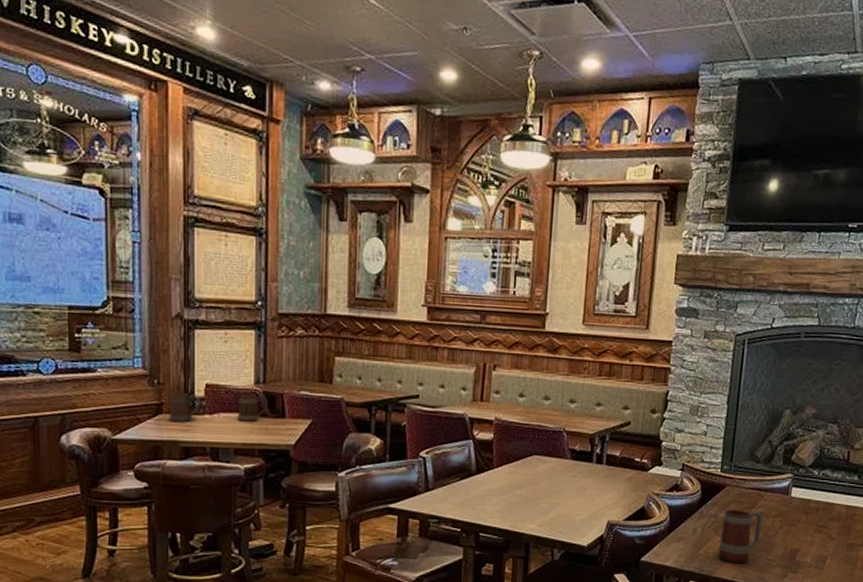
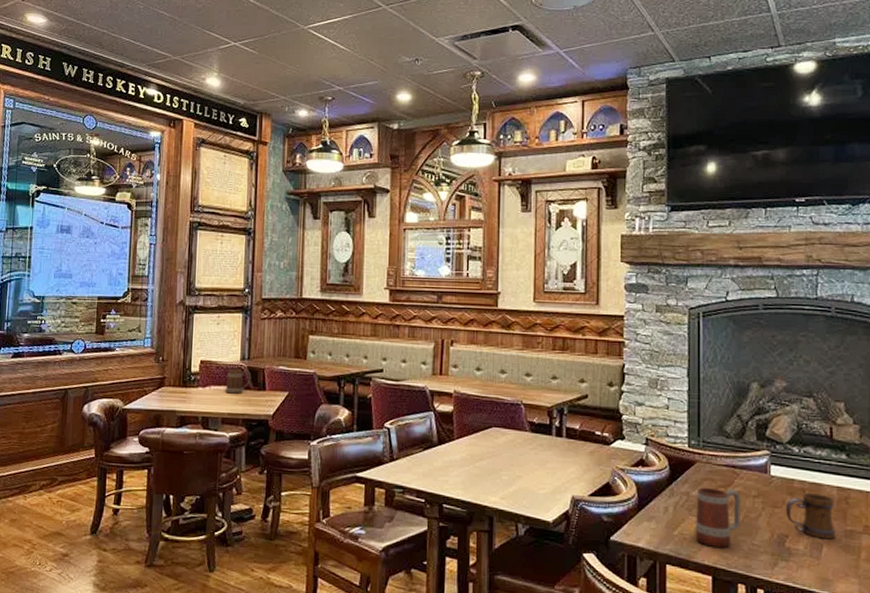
beer mug: present [169,392,201,423] -> none [169,368,196,395]
beer mug: none [799,512,843,552] -> present [785,493,836,540]

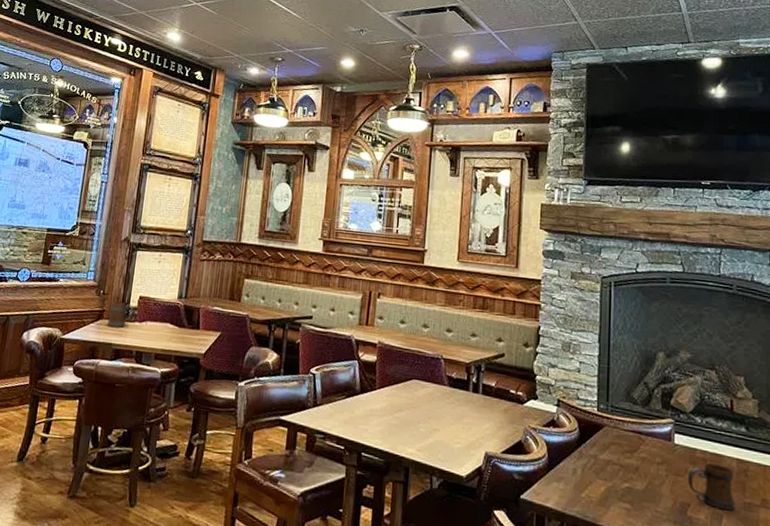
beer mug: none [169,368,196,395] -> present [107,302,134,329]
beer mug: present [225,368,252,395] -> none [160,305,187,332]
beer mug: present [695,487,742,548] -> none [601,450,647,513]

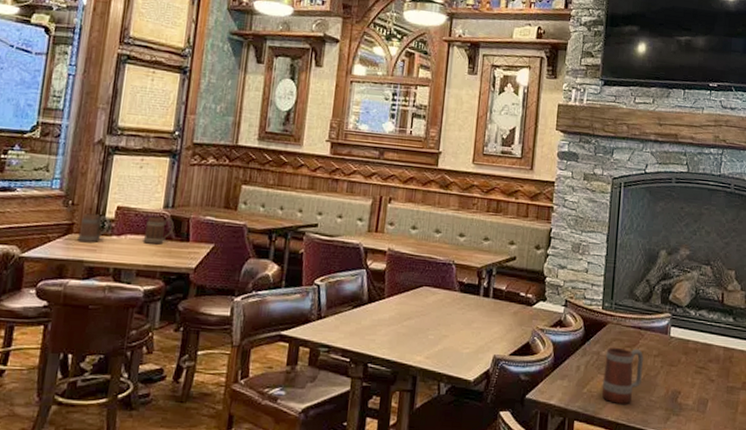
beer mug: none [160,305,187,332] -> present [143,216,175,246]
beer mug: none [601,450,647,513] -> present [601,346,644,404]
beer mug: present [687,463,735,511] -> none [679,352,721,395]

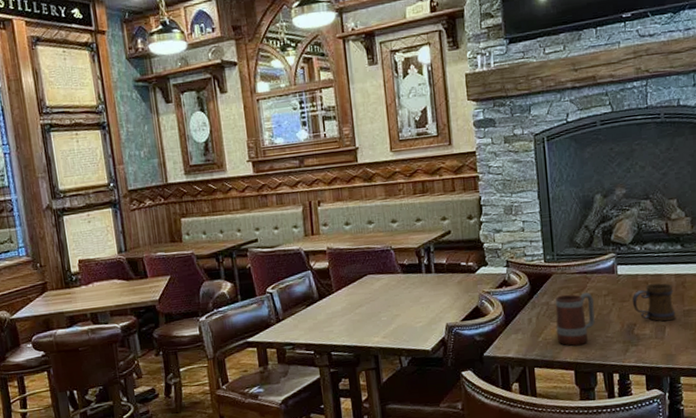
beer mug: present [77,213,111,244] -> none [51,270,77,298]
beer mug: present [143,216,175,246] -> none [107,261,132,288]
beer mug: none [679,352,721,395] -> present [632,283,676,322]

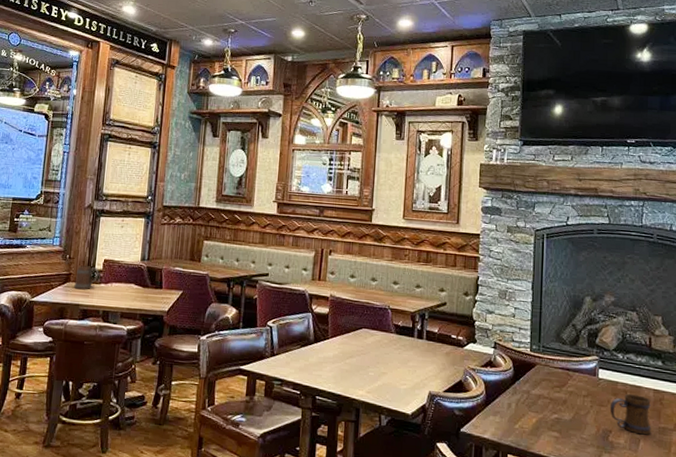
beer mug: none [51,270,77,298] -> present [74,265,99,290]
beer mug: present [555,292,595,346] -> none [533,386,574,441]

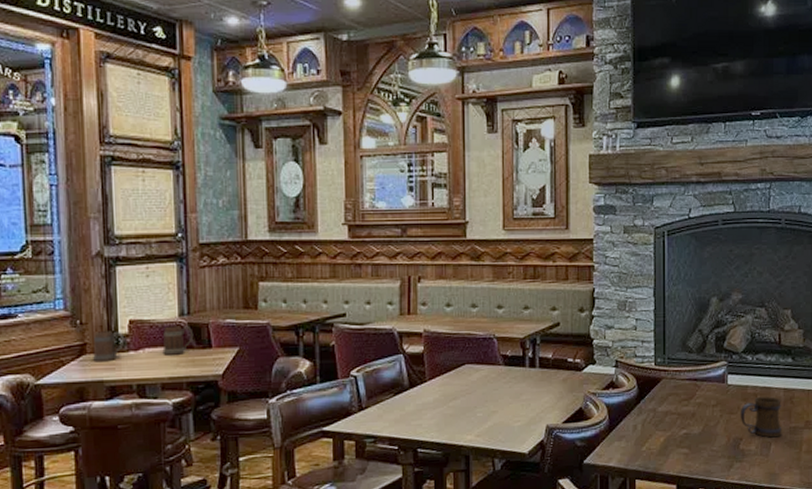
beer mug: none [125,267,150,292] -> present [162,326,194,357]

